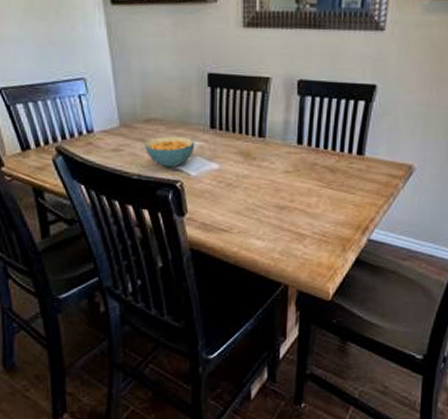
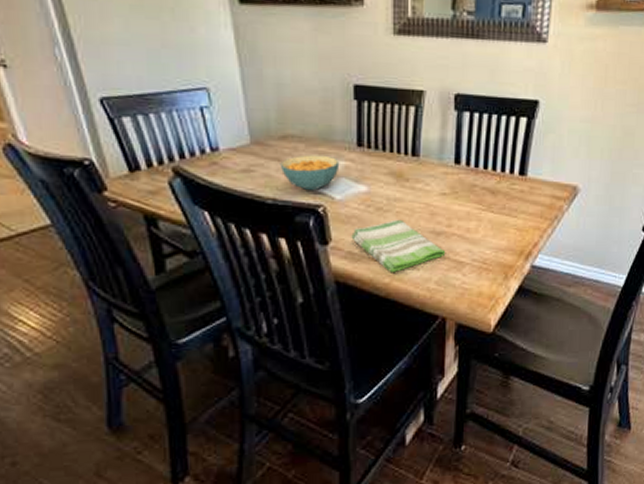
dish towel: none [204,194,289,243] -> present [351,219,446,273]

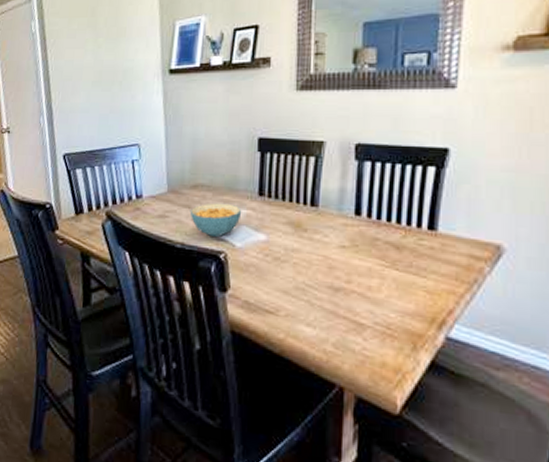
dish towel: present [351,219,446,273] -> none [248,270,345,329]

